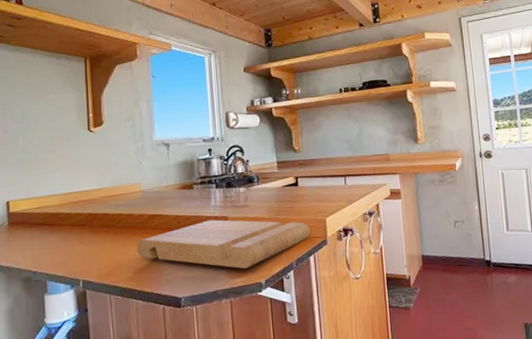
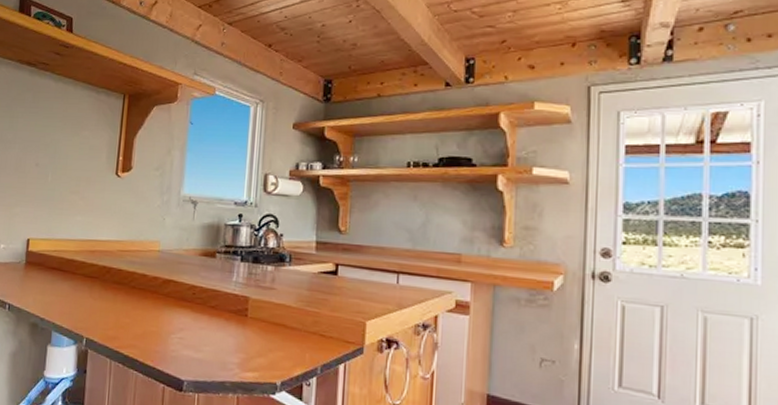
cutting board: present [136,219,310,269] -> none [145,297,344,364]

